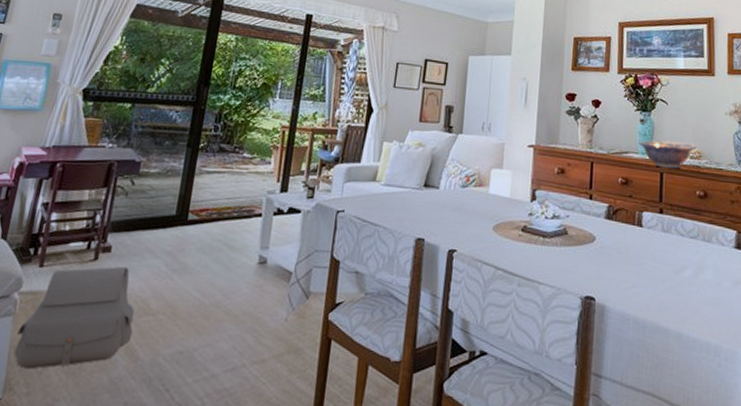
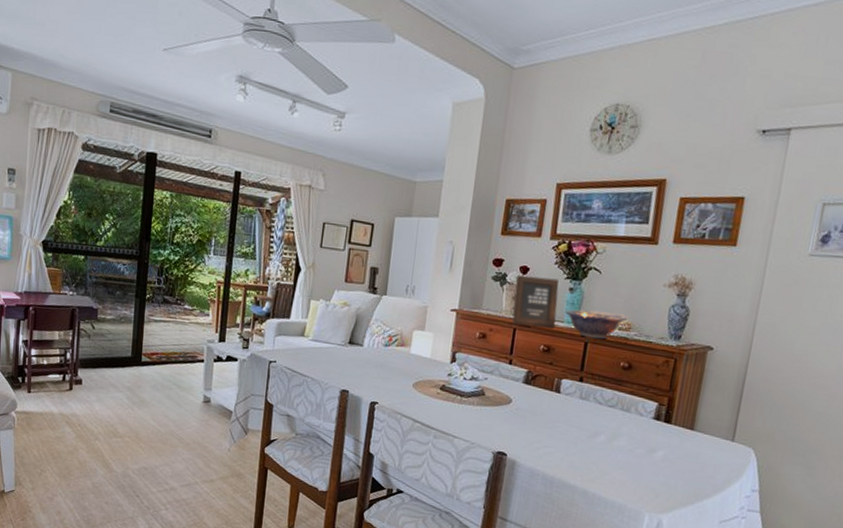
satchel: present [14,266,135,369] -> none [19,395,106,471]
picture frame: none [588,108,631,161] -> present [512,275,559,329]

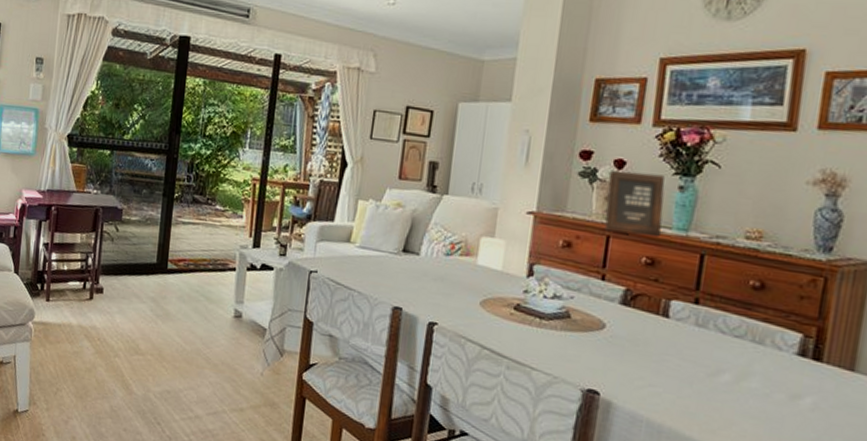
decorative bowl: present [565,309,628,339] -> none [673,212,759,251]

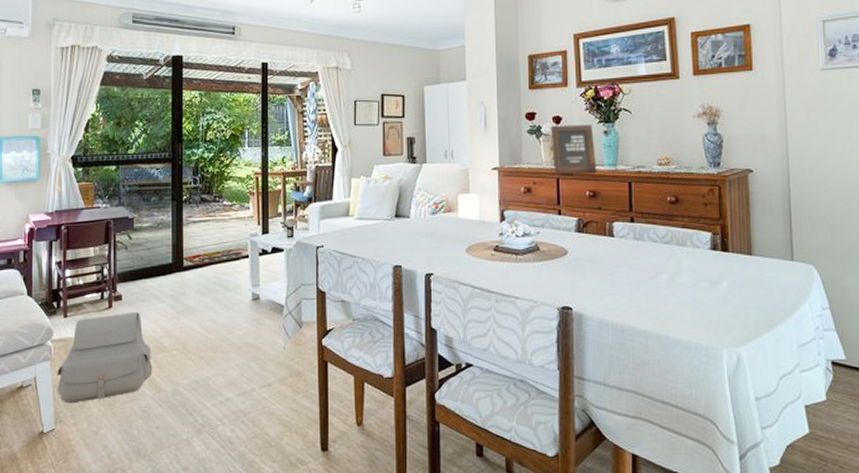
satchel: none [34,305,127,391] -> present [57,311,153,404]

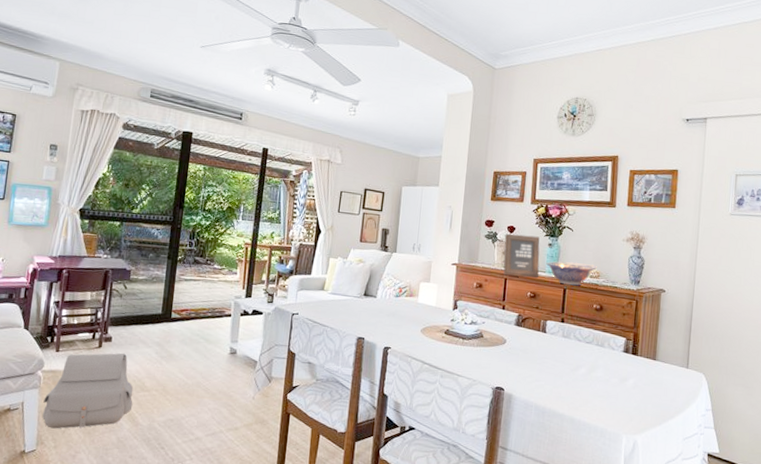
decorative bowl: none [604,150,666,177] -> present [546,261,597,286]

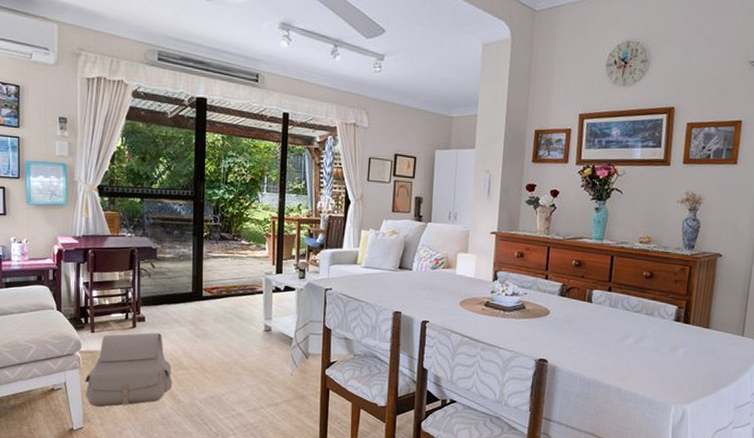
picture frame: present [503,233,540,279] -> none [546,198,586,246]
decorative bowl: present [546,261,597,286] -> none [592,226,648,253]

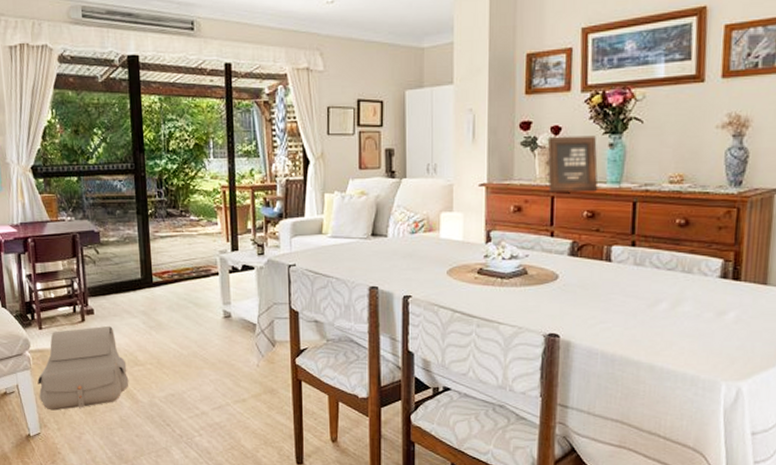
picture frame: none [546,198,586,246] -> present [547,135,598,192]

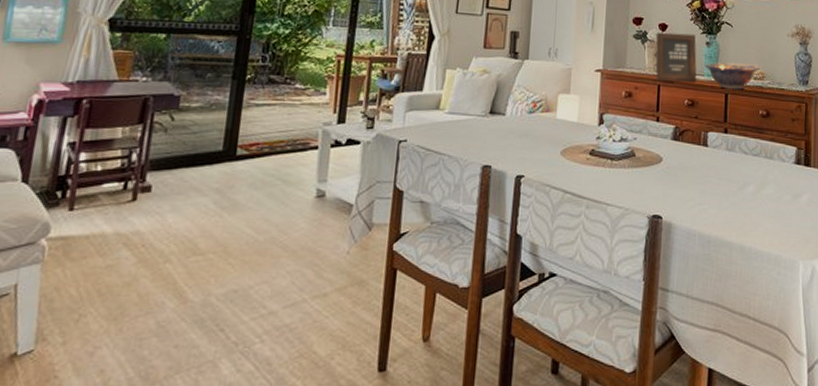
satchel: present [37,325,129,411] -> none [45,206,182,318]
decorative bowl: none [607,166,679,197] -> present [704,62,761,90]

